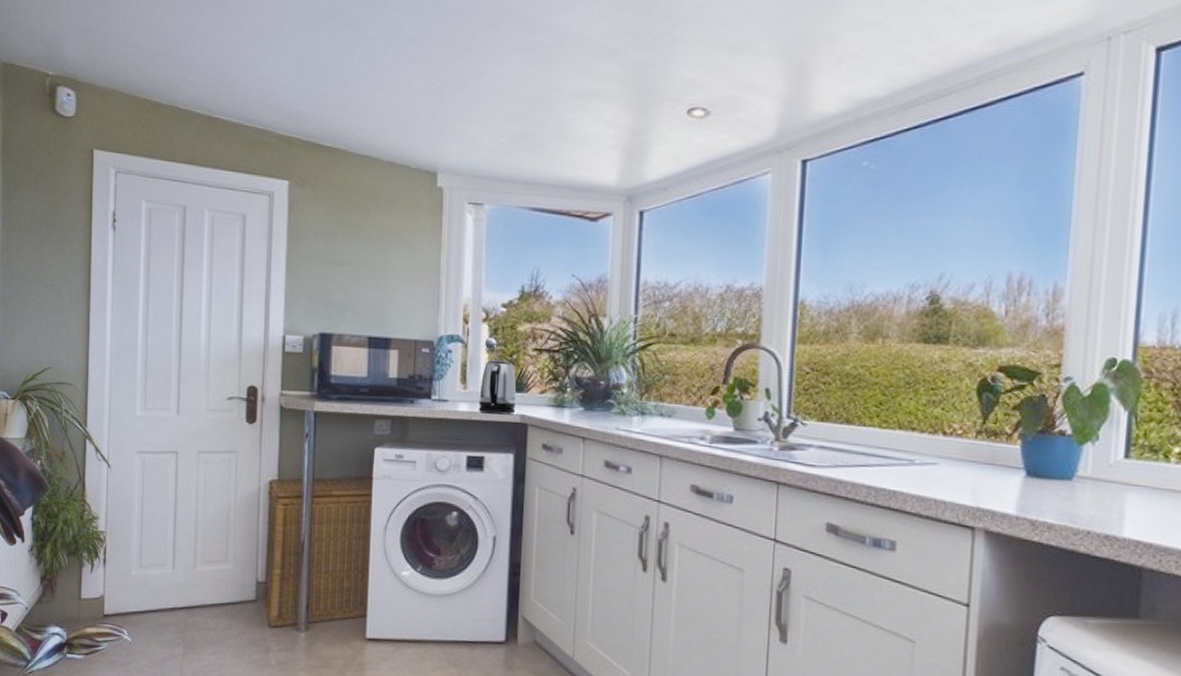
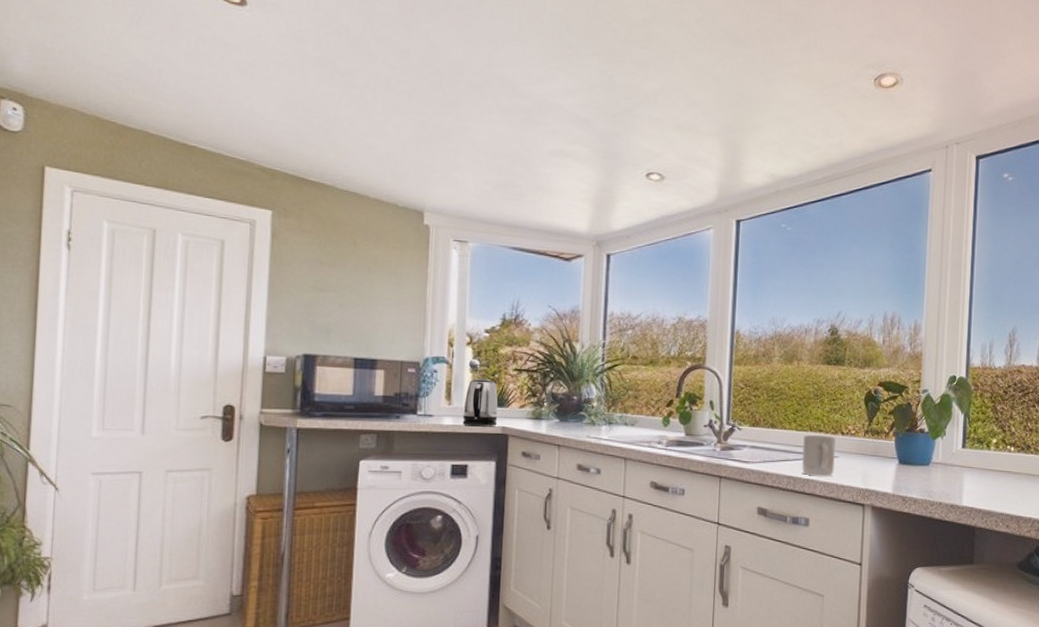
mug: none [887,433,934,489] -> present [802,434,836,477]

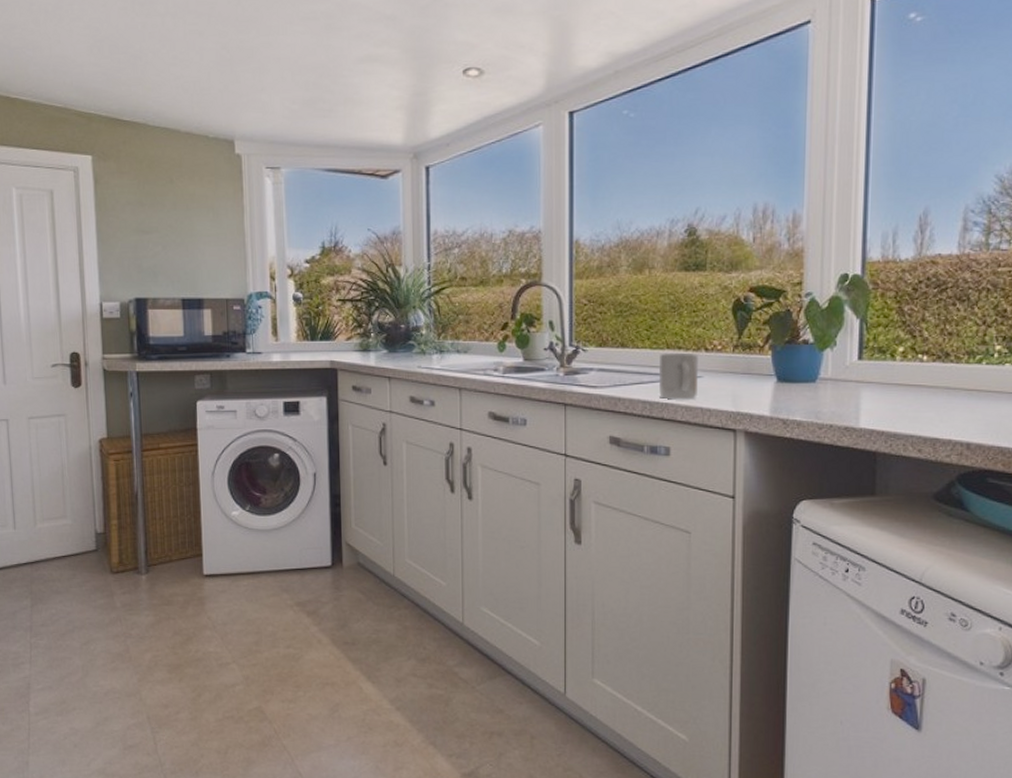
kettle: present [462,378,498,427] -> none [290,311,325,362]

